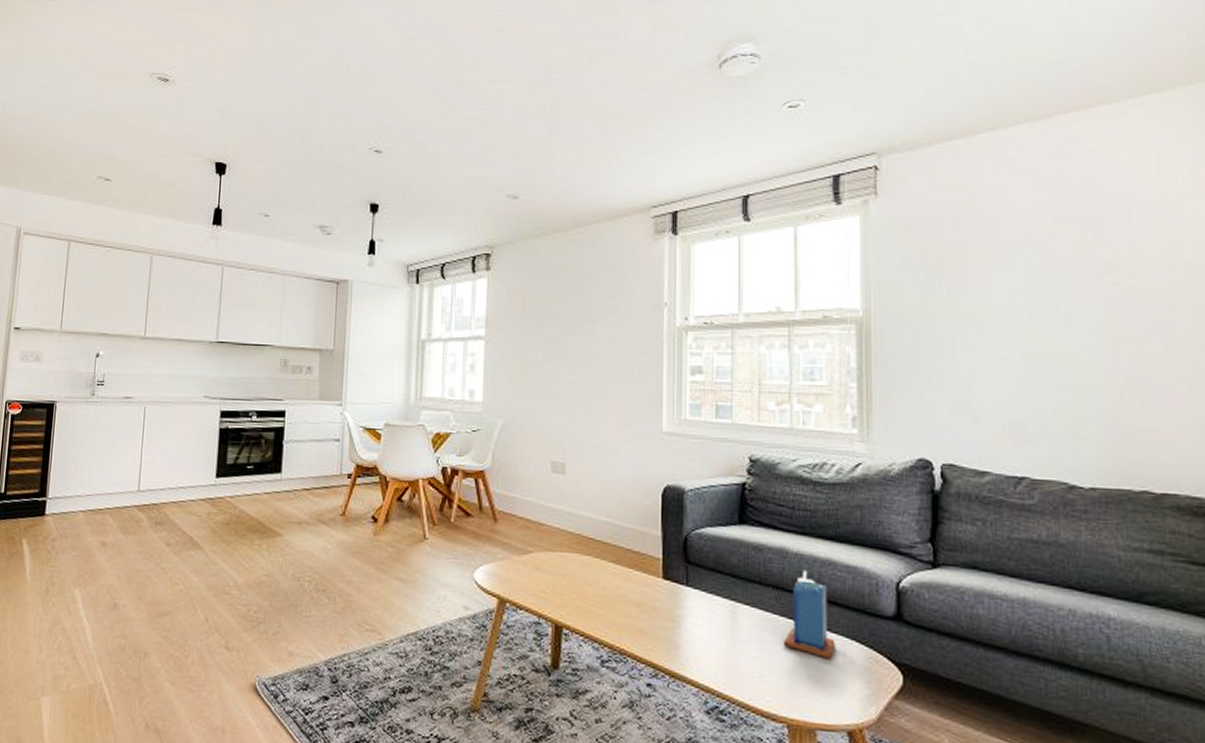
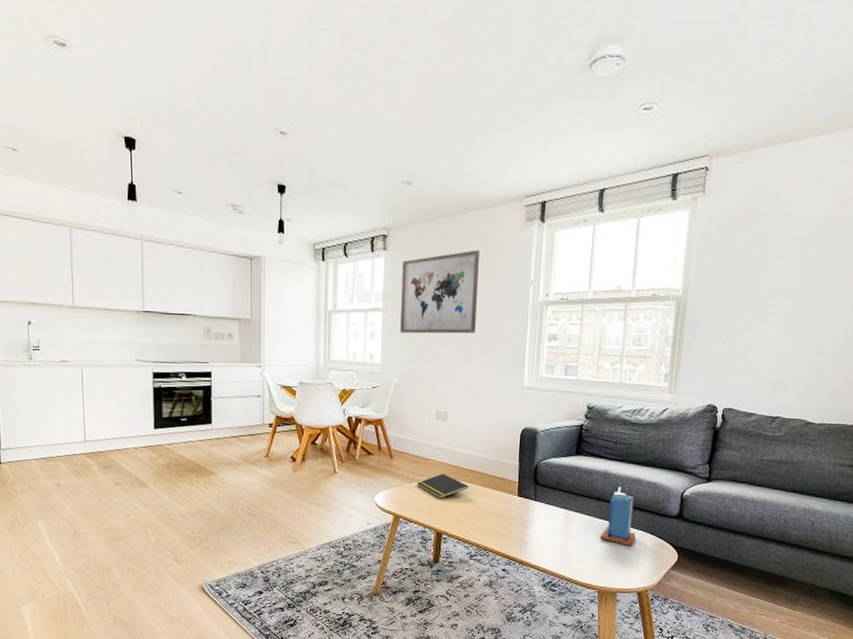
wall art: none [506,267,600,366] -> present [400,250,480,334]
notepad: none [527,544,596,579] -> present [416,474,469,499]

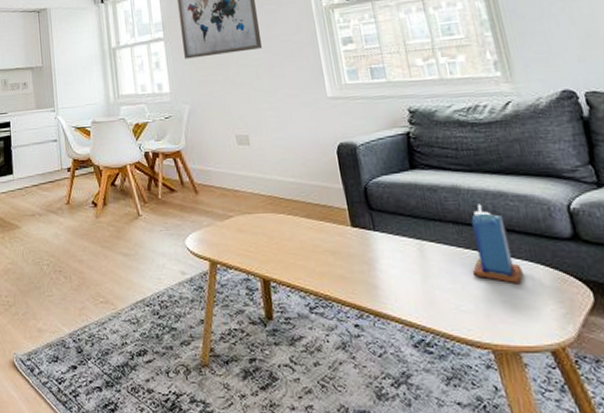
notepad: present [416,474,469,499] -> none [229,206,290,238]

